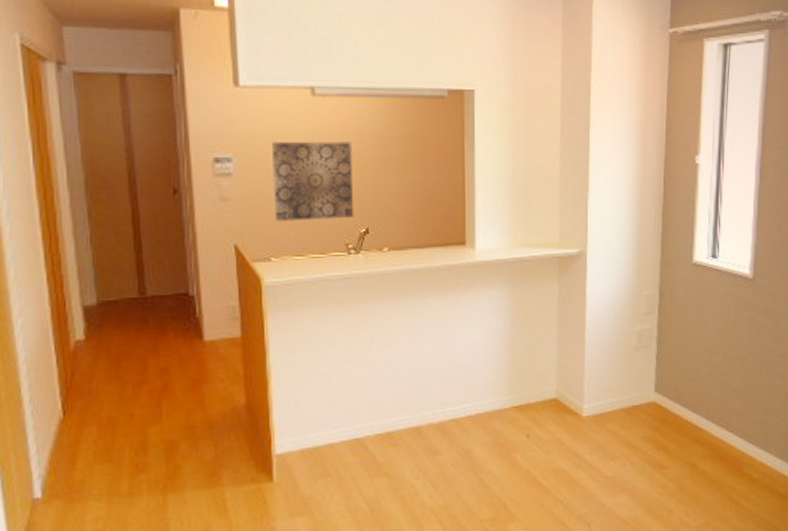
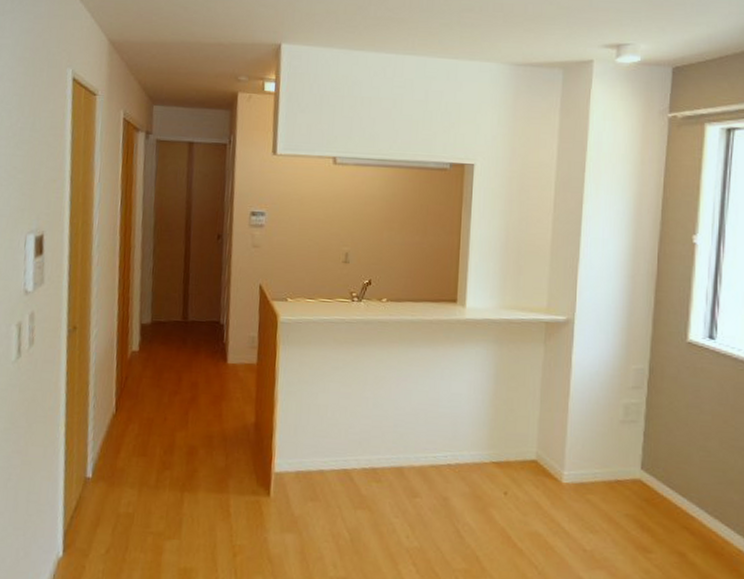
wall art: present [272,141,354,221] -> none [294,201,363,270]

